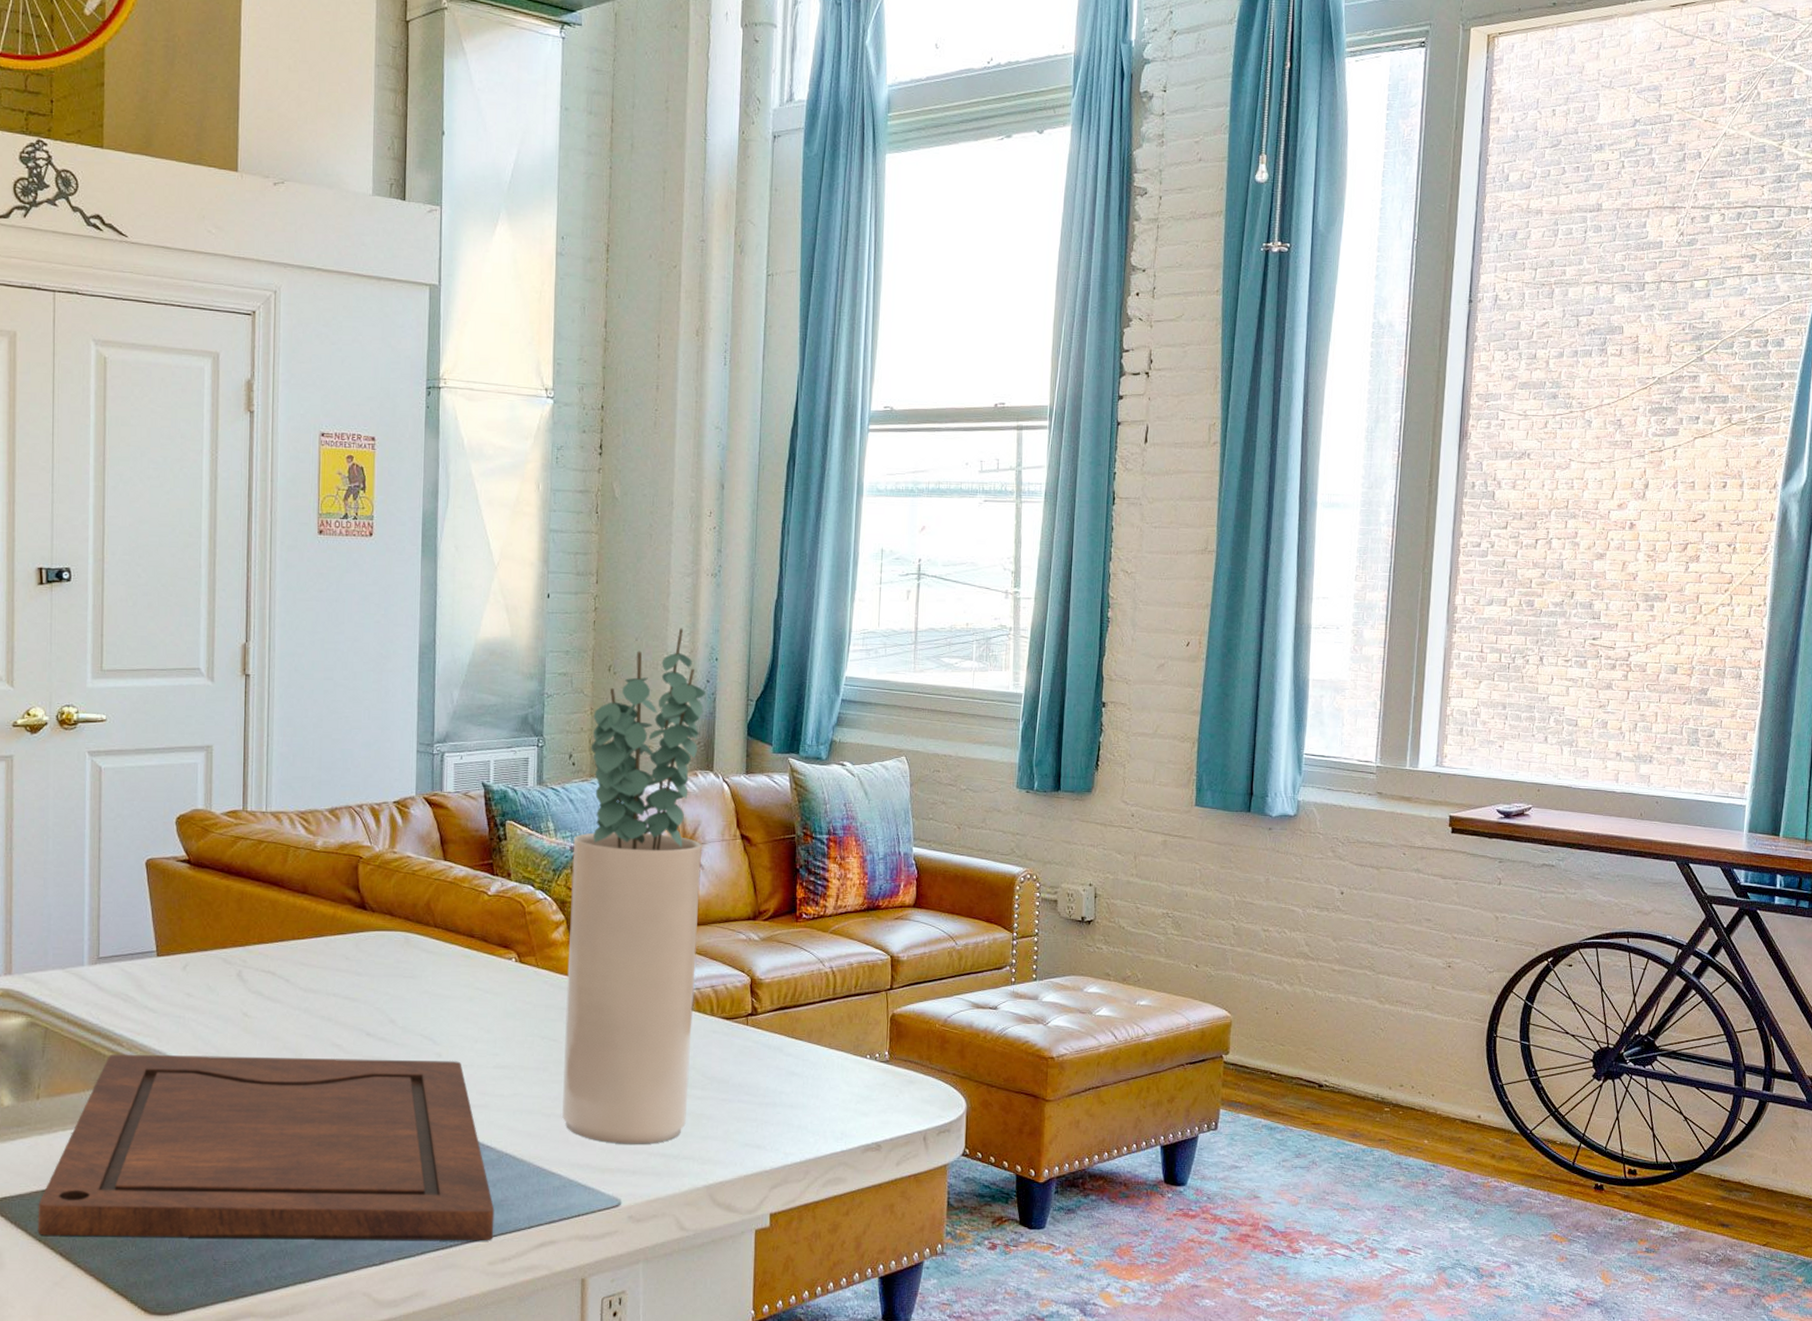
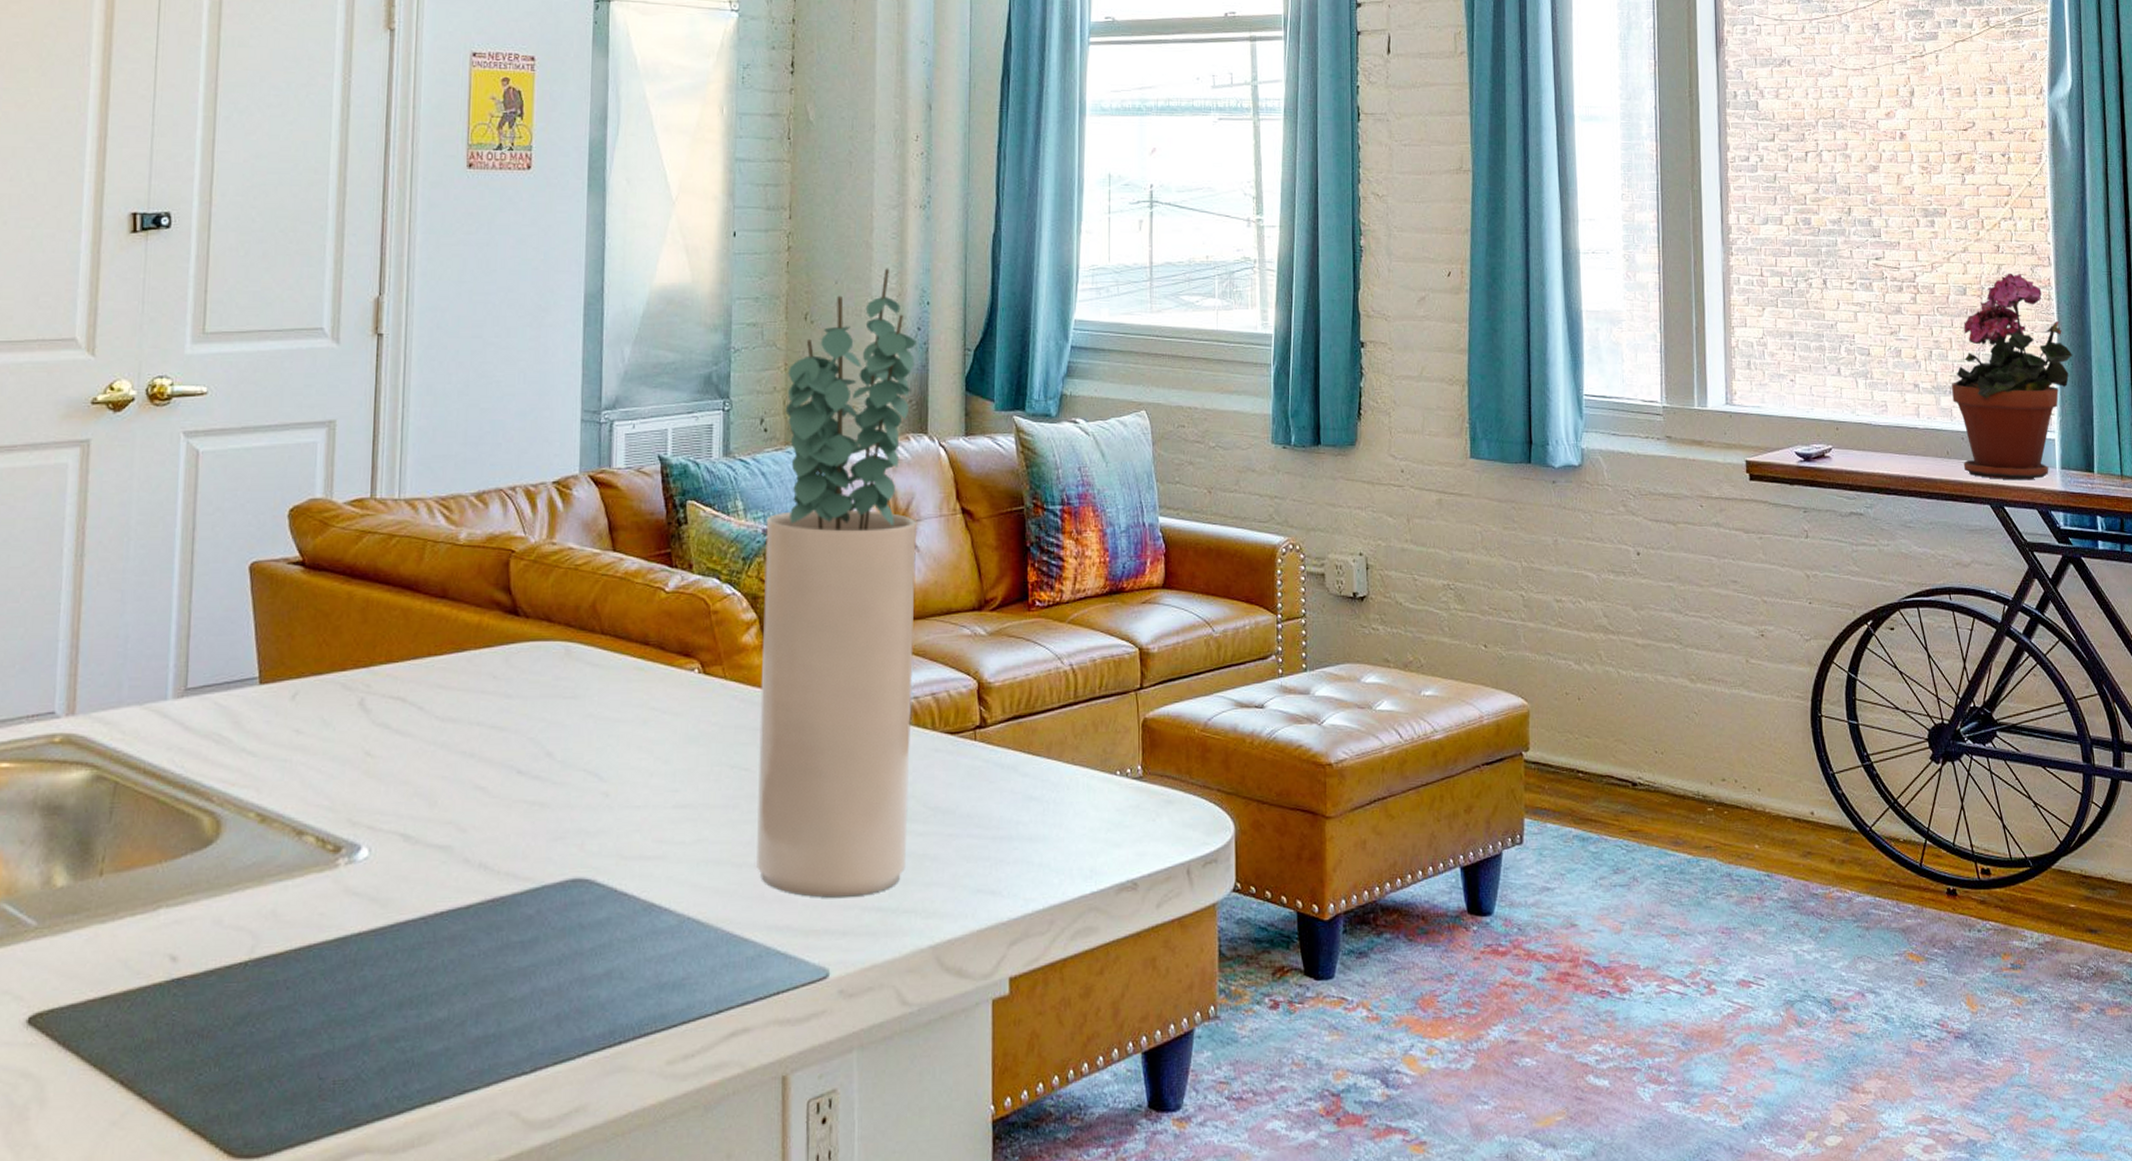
cutting board: present [37,1054,495,1240] -> none [92,801,674,1059]
potted plant: none [1651,654,1774,841] -> present [1951,273,2073,480]

